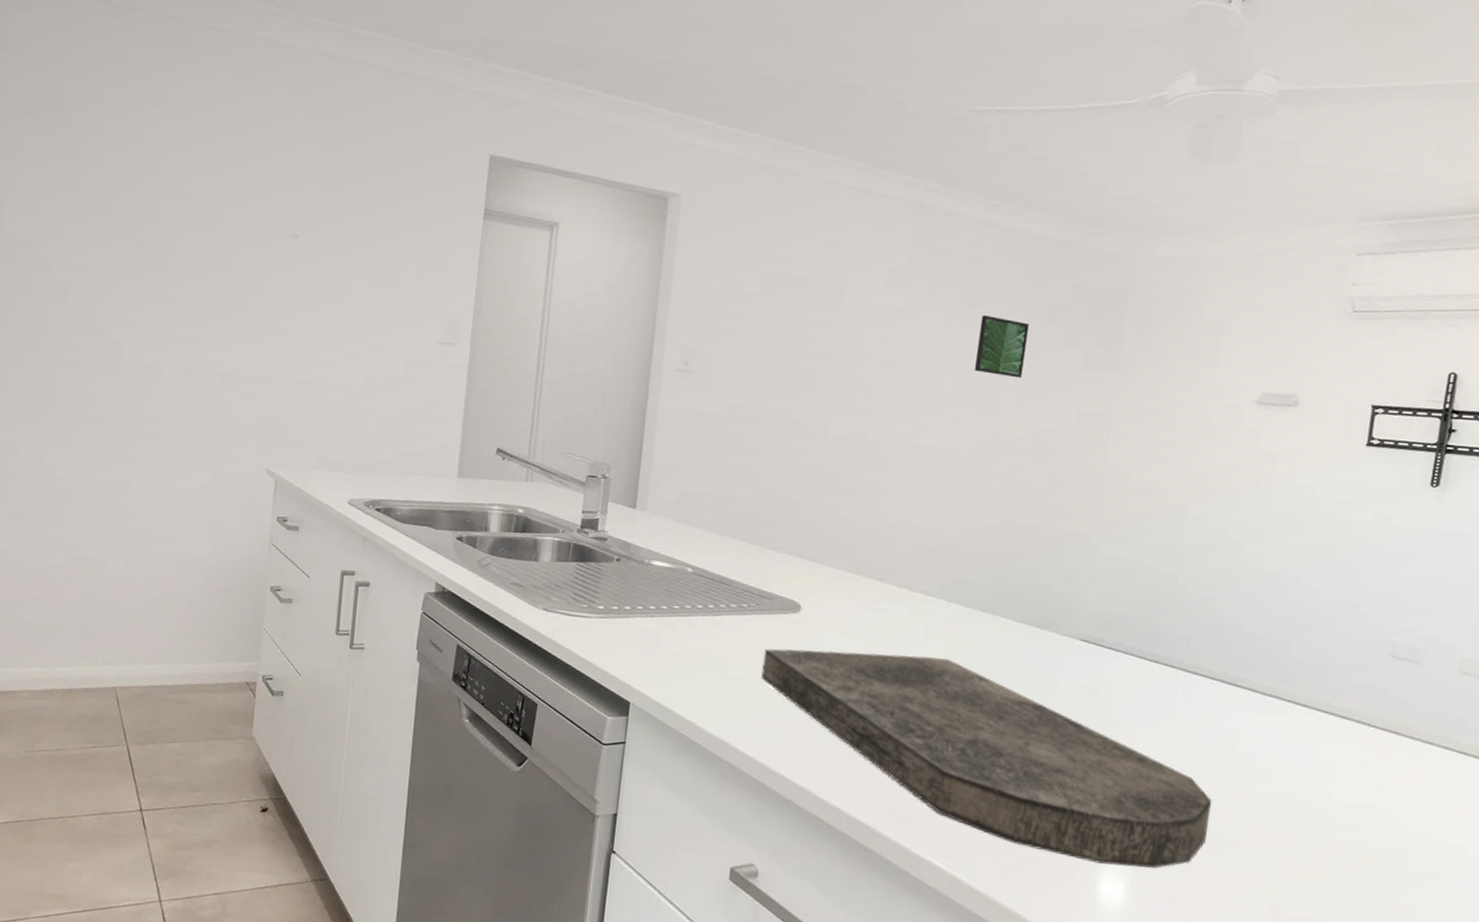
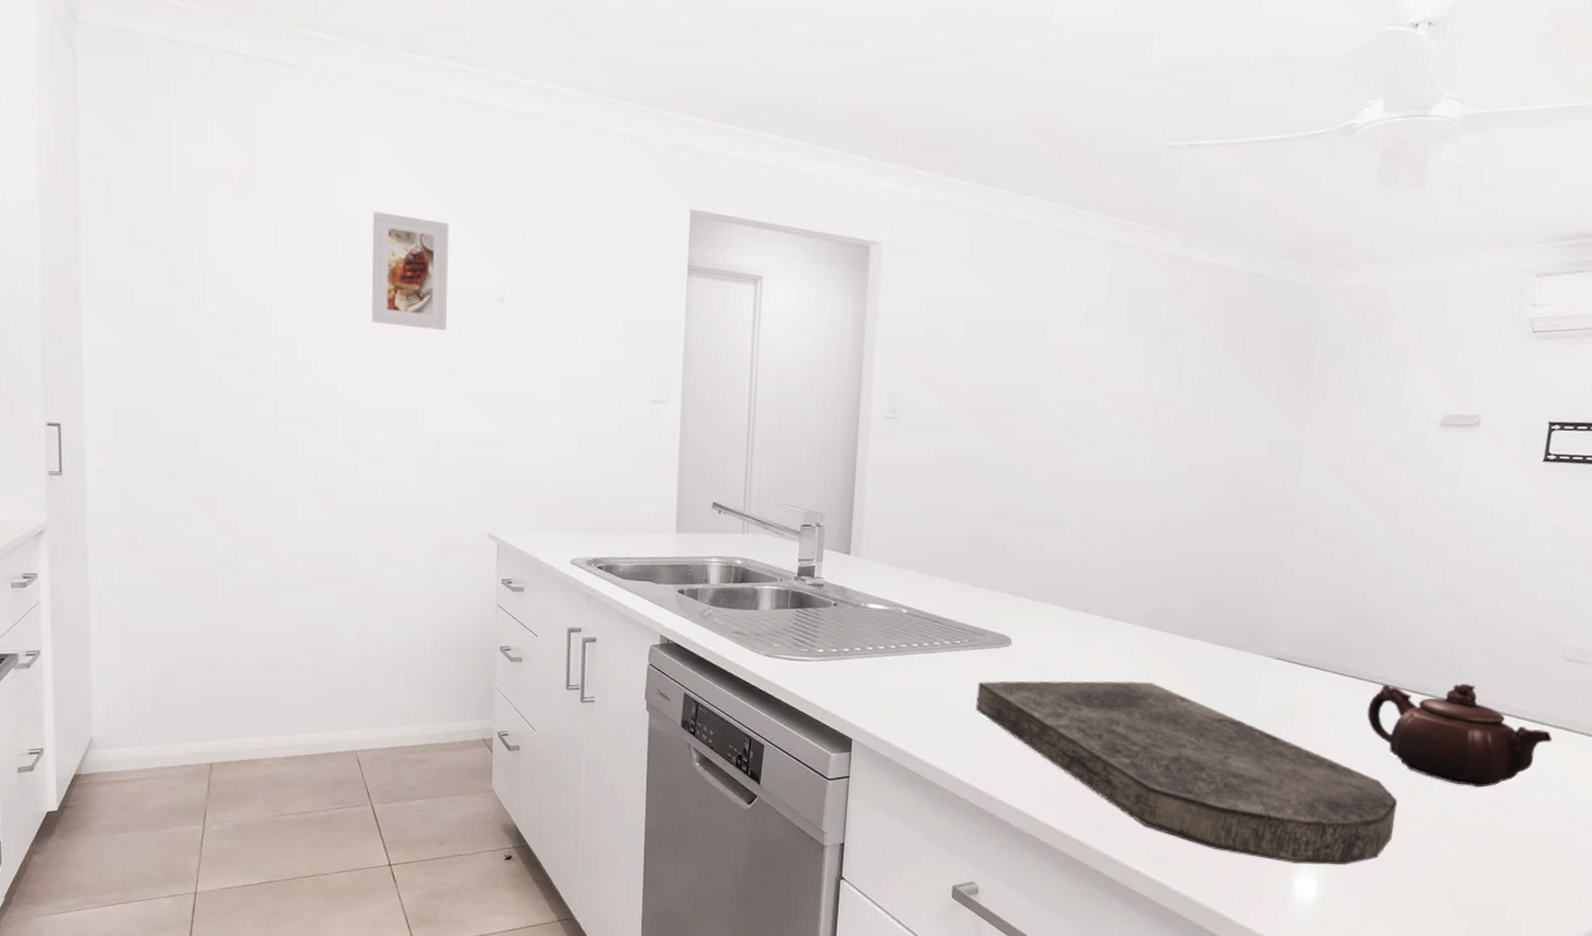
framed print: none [165,145,249,263] -> present [371,212,449,330]
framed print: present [974,315,1030,379] -> none [1171,351,1224,411]
teapot: none [1178,673,1381,791] -> present [1367,683,1553,787]

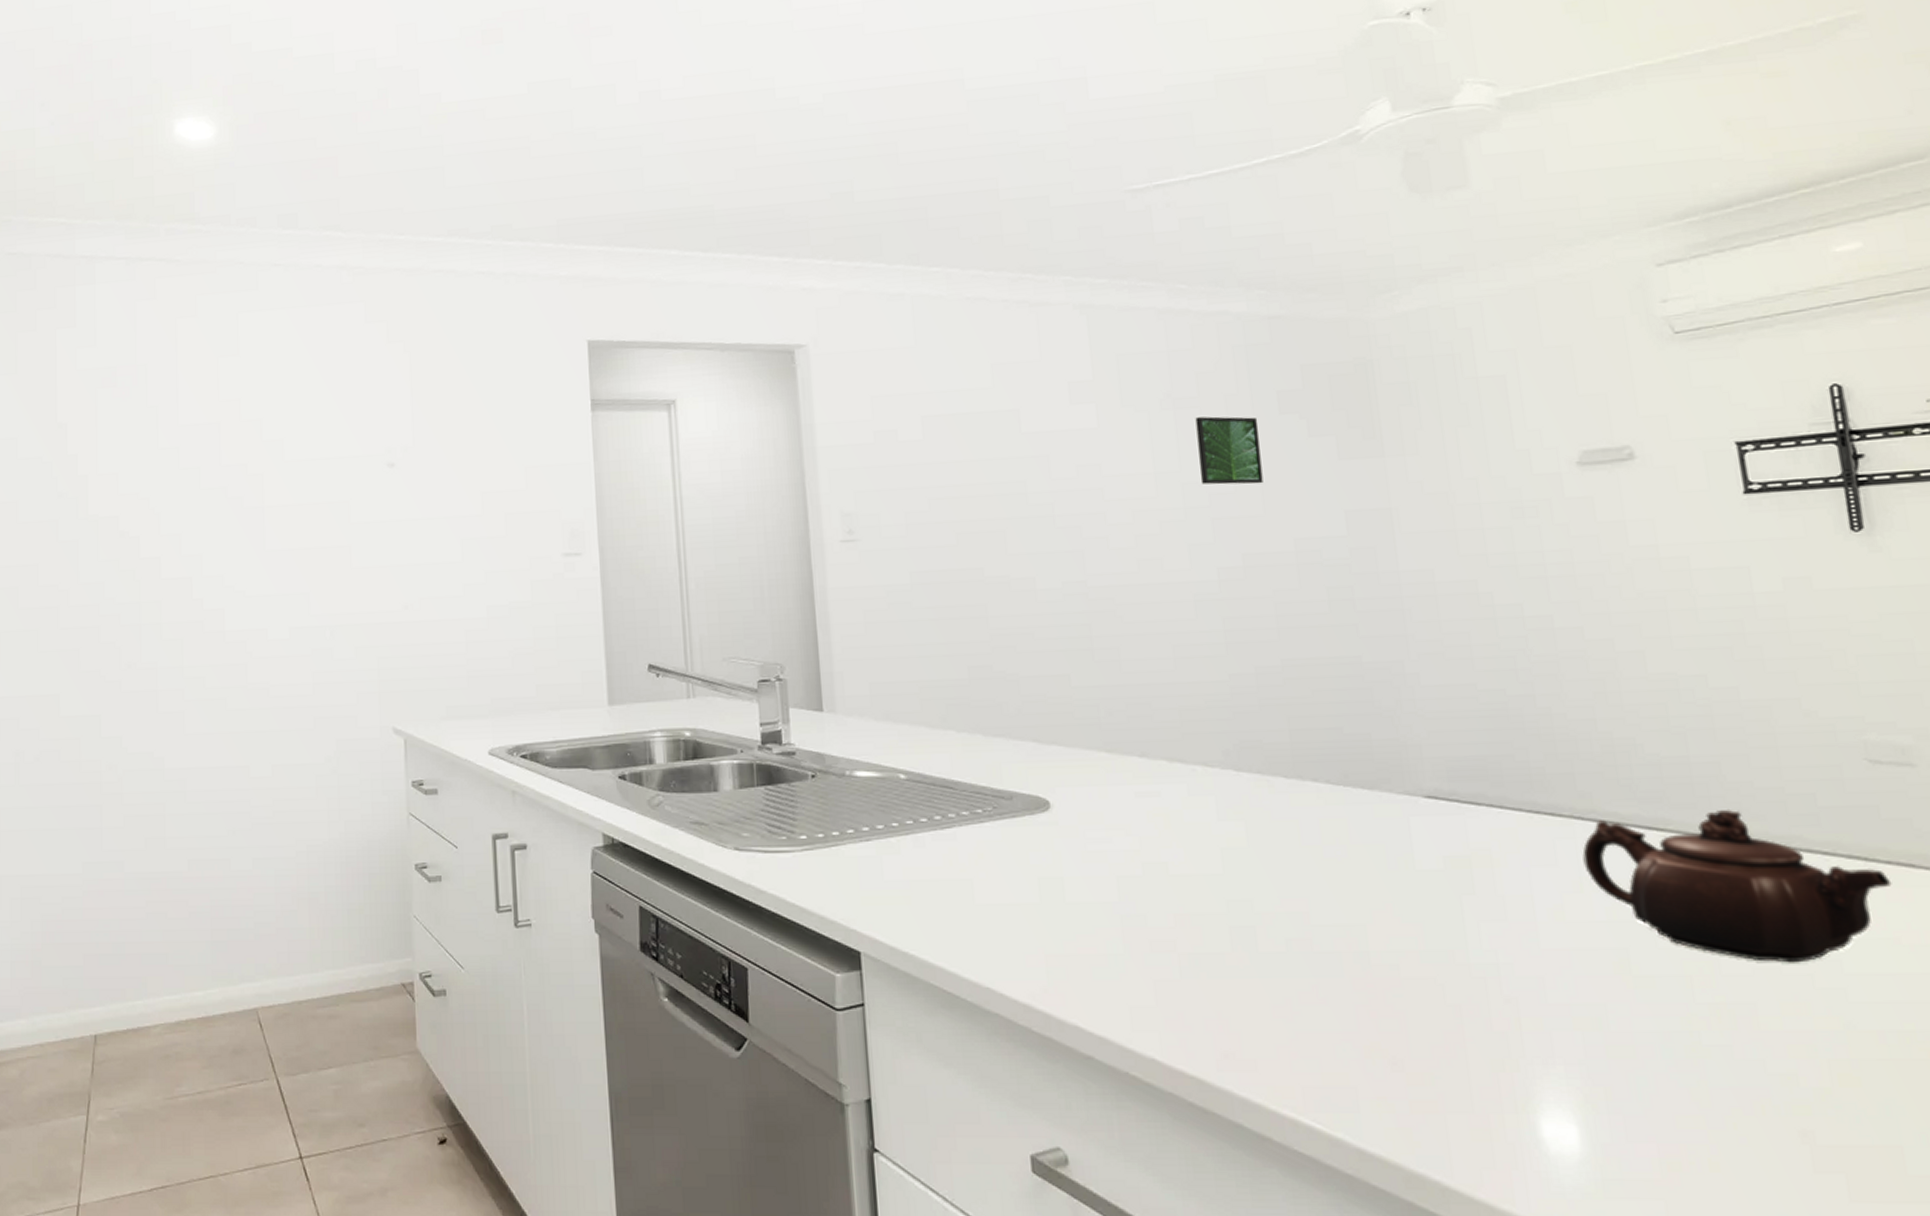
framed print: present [371,212,449,330] -> none [254,390,335,507]
cutting board: present [976,680,1398,865] -> none [1015,844,1677,1099]
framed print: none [1171,351,1224,411] -> present [1195,416,1263,485]

